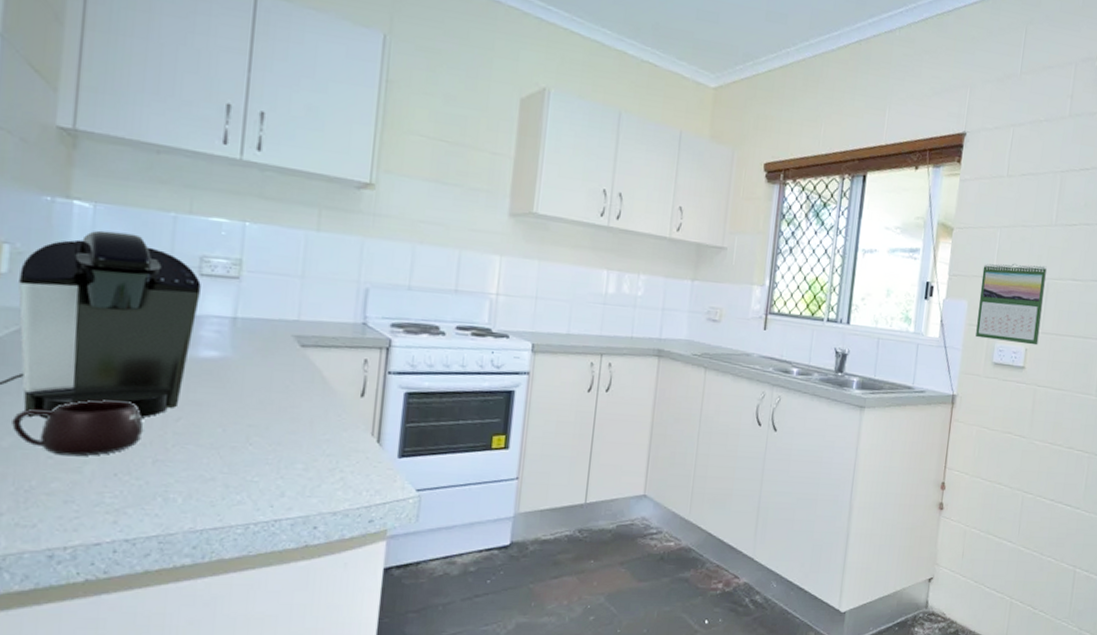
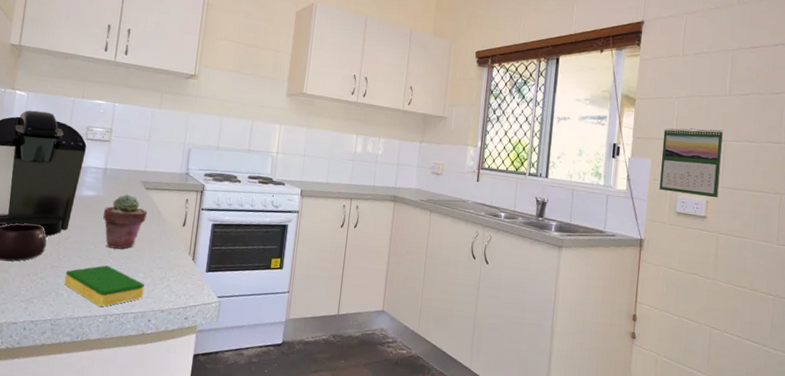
dish sponge: none [176,455,305,514] -> present [64,265,144,307]
potted succulent: none [235,354,304,432] -> present [103,194,147,249]

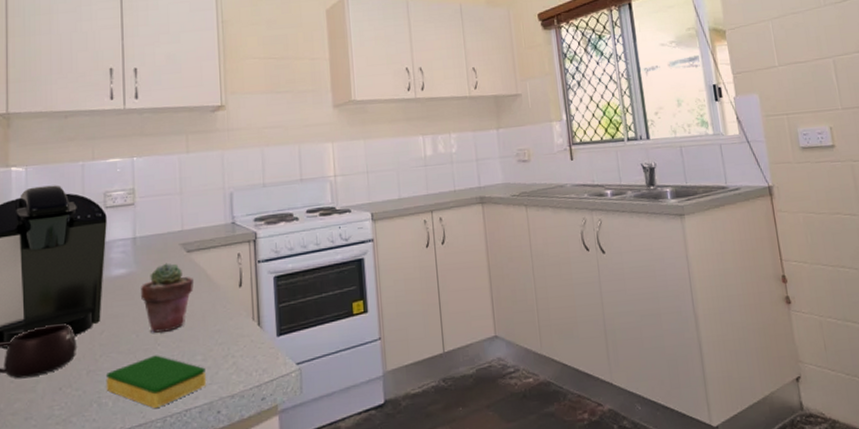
calendar: present [659,127,724,198] -> none [764,45,842,127]

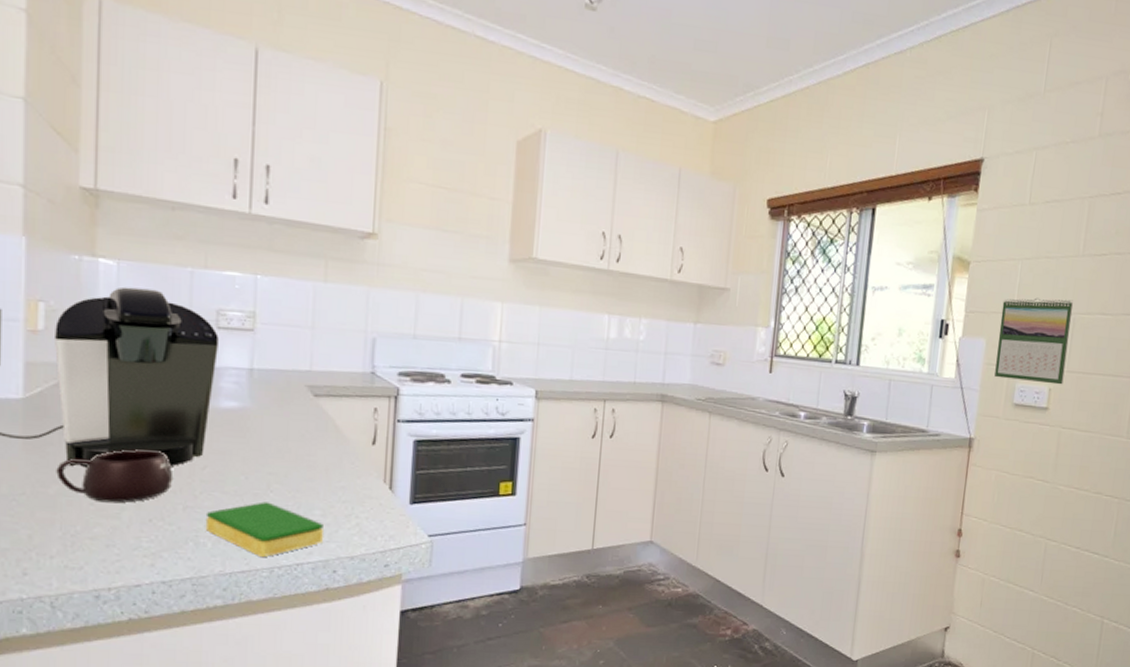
potted succulent: present [141,263,194,333] -> none [254,404,319,479]
calendar: none [764,45,842,127] -> present [994,297,1074,385]

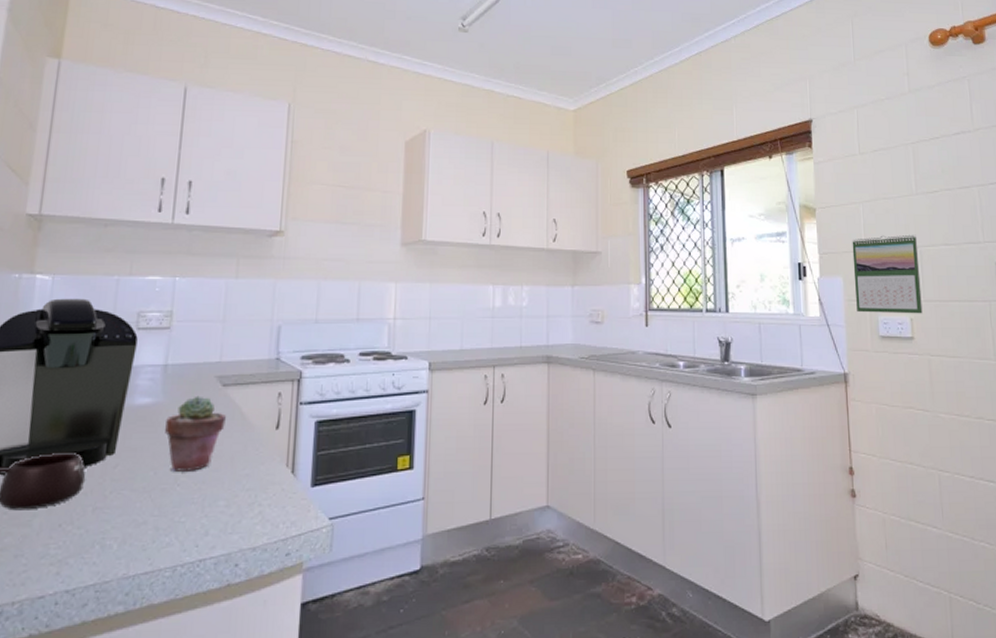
dish sponge: present [205,502,323,558] -> none [112,496,227,556]
potted succulent: none [254,404,319,479] -> present [165,395,226,472]

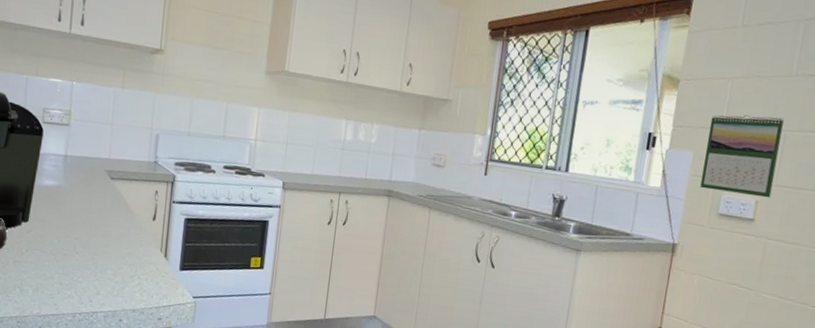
potted succulent: present [165,395,226,472] -> none [66,184,113,244]

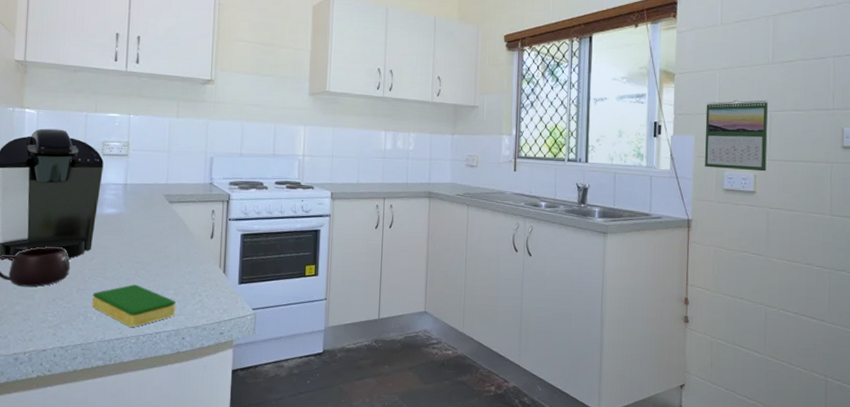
dish sponge: none [28,260,114,305] -> present [91,284,175,328]

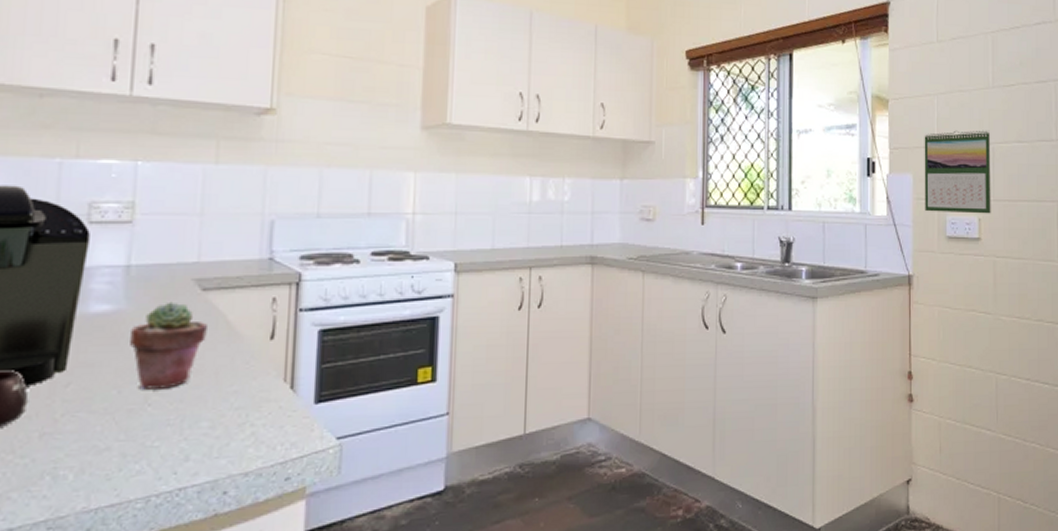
dish sponge: present [91,284,175,328] -> none [66,418,212,486]
potted succulent: none [127,209,172,267] -> present [130,301,207,390]

